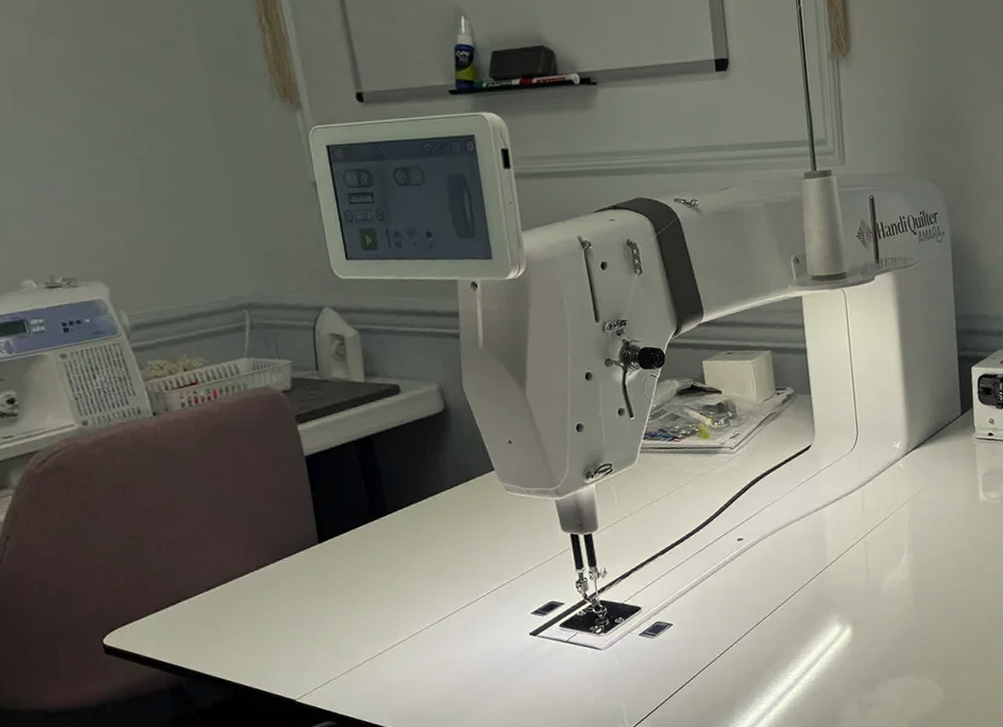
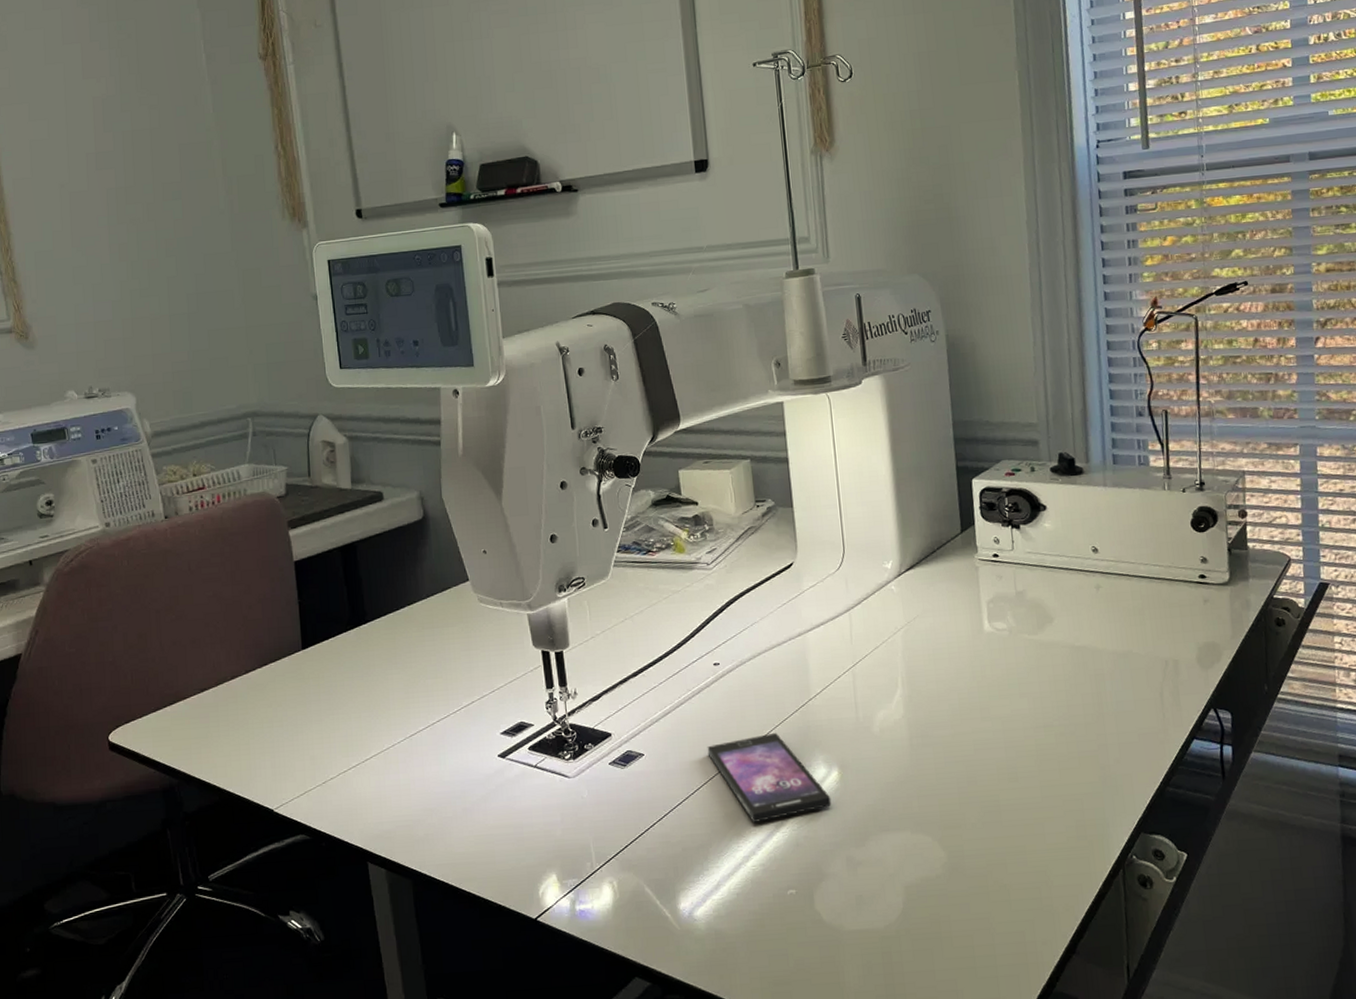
smartphone: none [732,597,845,678] -> present [707,732,832,822]

